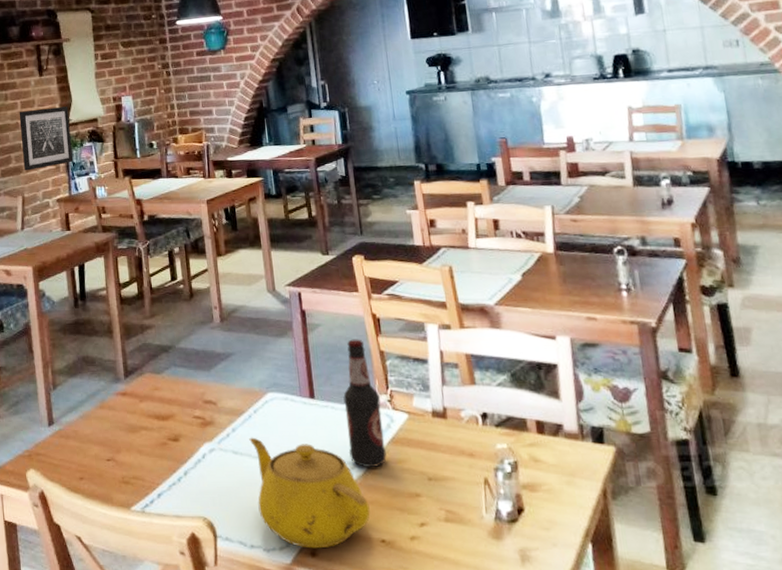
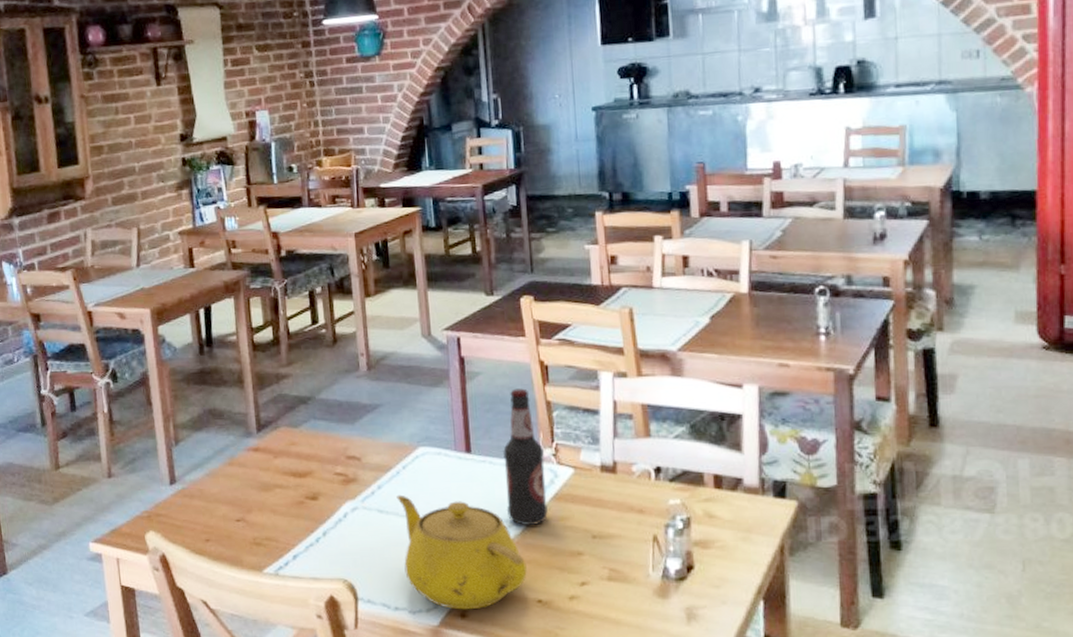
wall art: present [19,106,73,171] -> none [132,122,197,199]

